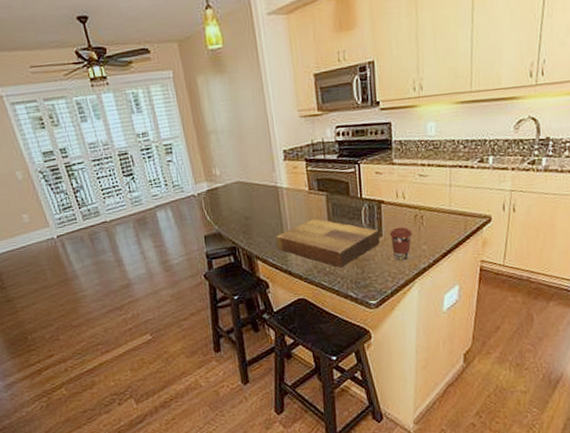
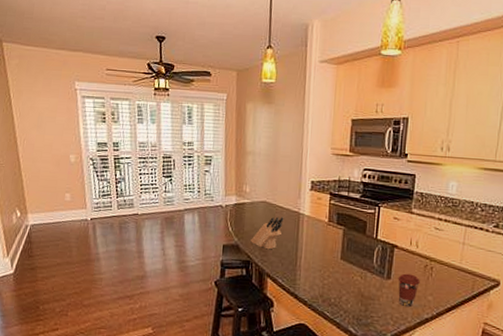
knife block: none [232,194,263,232] -> present [251,216,284,250]
cutting board: present [276,218,380,268] -> none [288,249,389,302]

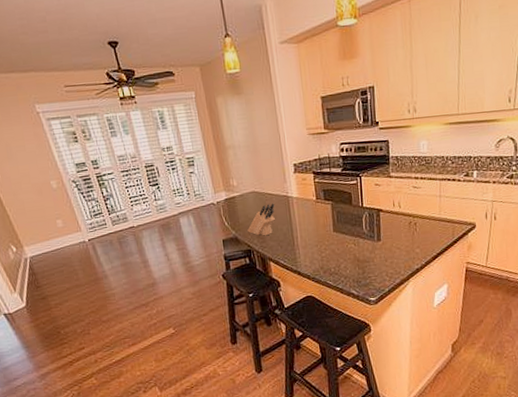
coffee cup: present [398,273,420,308] -> none [387,232,407,263]

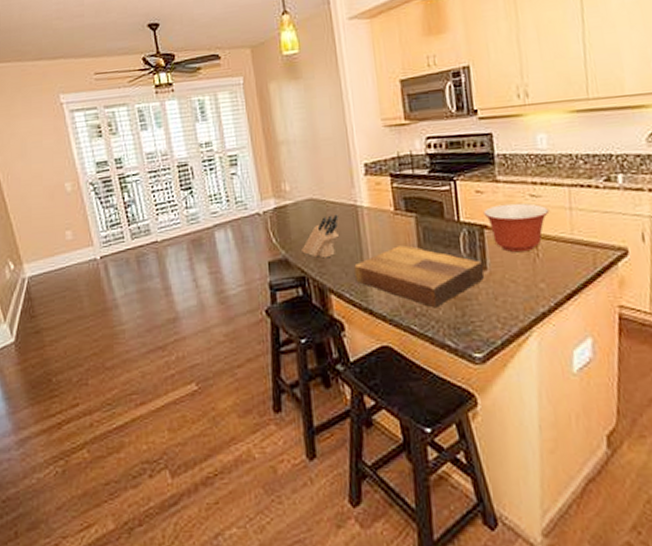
cutting board: none [287,225,379,269] -> present [354,245,485,308]
mixing bowl: none [380,192,426,228] -> present [483,203,550,253]

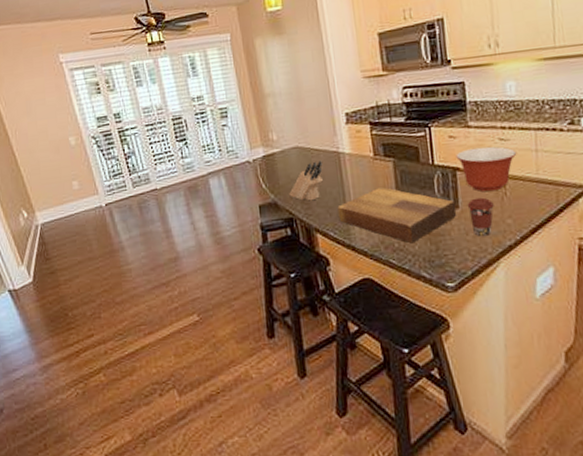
coffee cup: none [496,258,525,303] -> present [467,197,494,237]

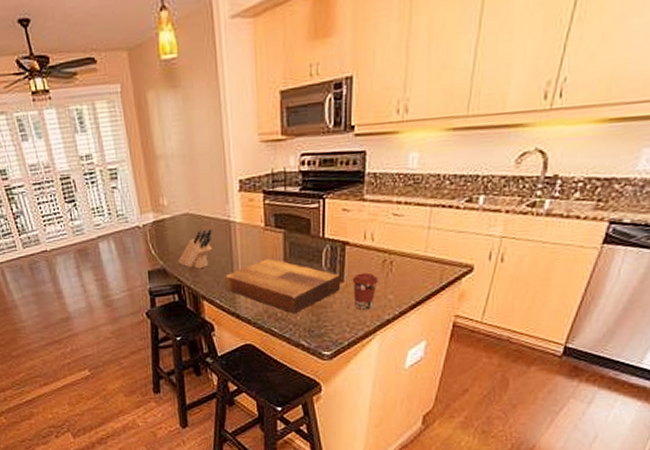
mixing bowl: present [456,146,517,192] -> none [347,221,409,268]

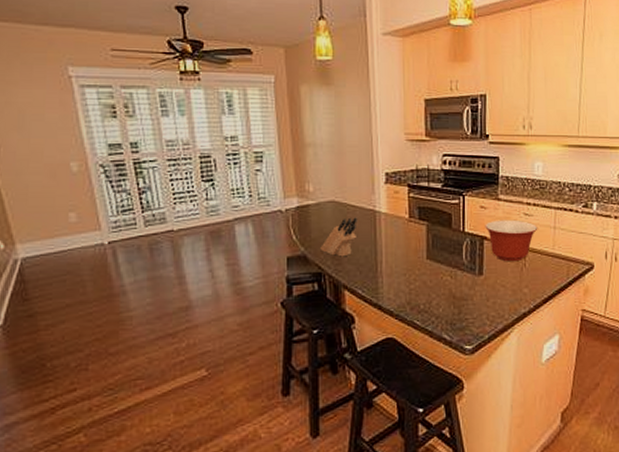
cutting board: present [225,259,341,314] -> none [368,250,481,306]
mixing bowl: none [347,221,409,268] -> present [485,219,538,262]
coffee cup: present [352,272,378,311] -> none [490,266,514,304]

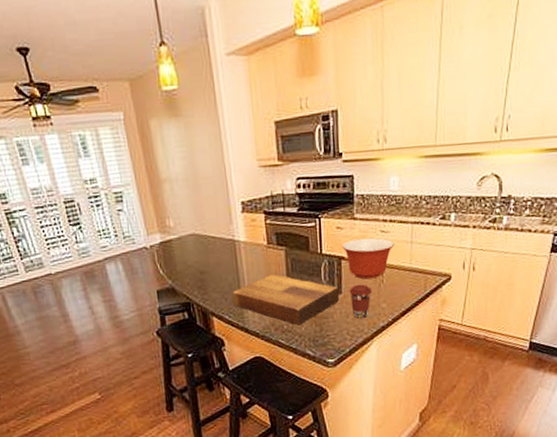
knife block: present [320,217,357,257] -> none [186,248,219,287]
cutting board: none [368,250,481,306] -> present [232,274,340,326]
coffee cup: none [490,266,514,304] -> present [349,284,372,319]

